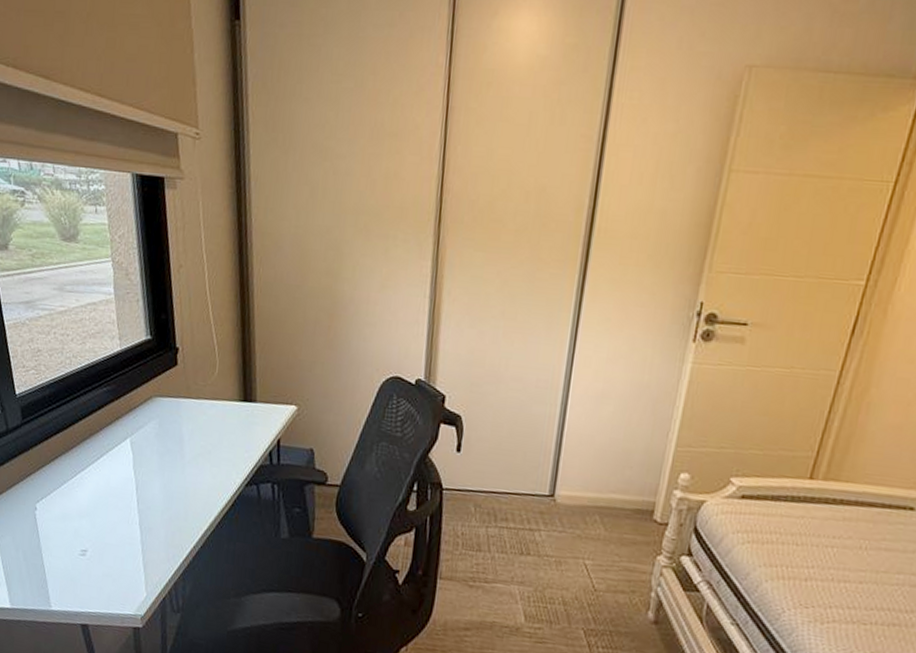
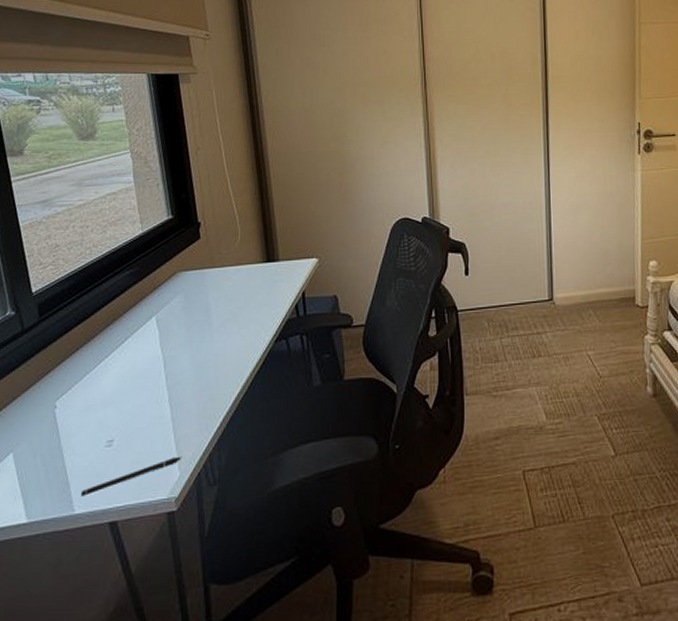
pen: none [56,577,150,596] -> present [80,456,183,496]

